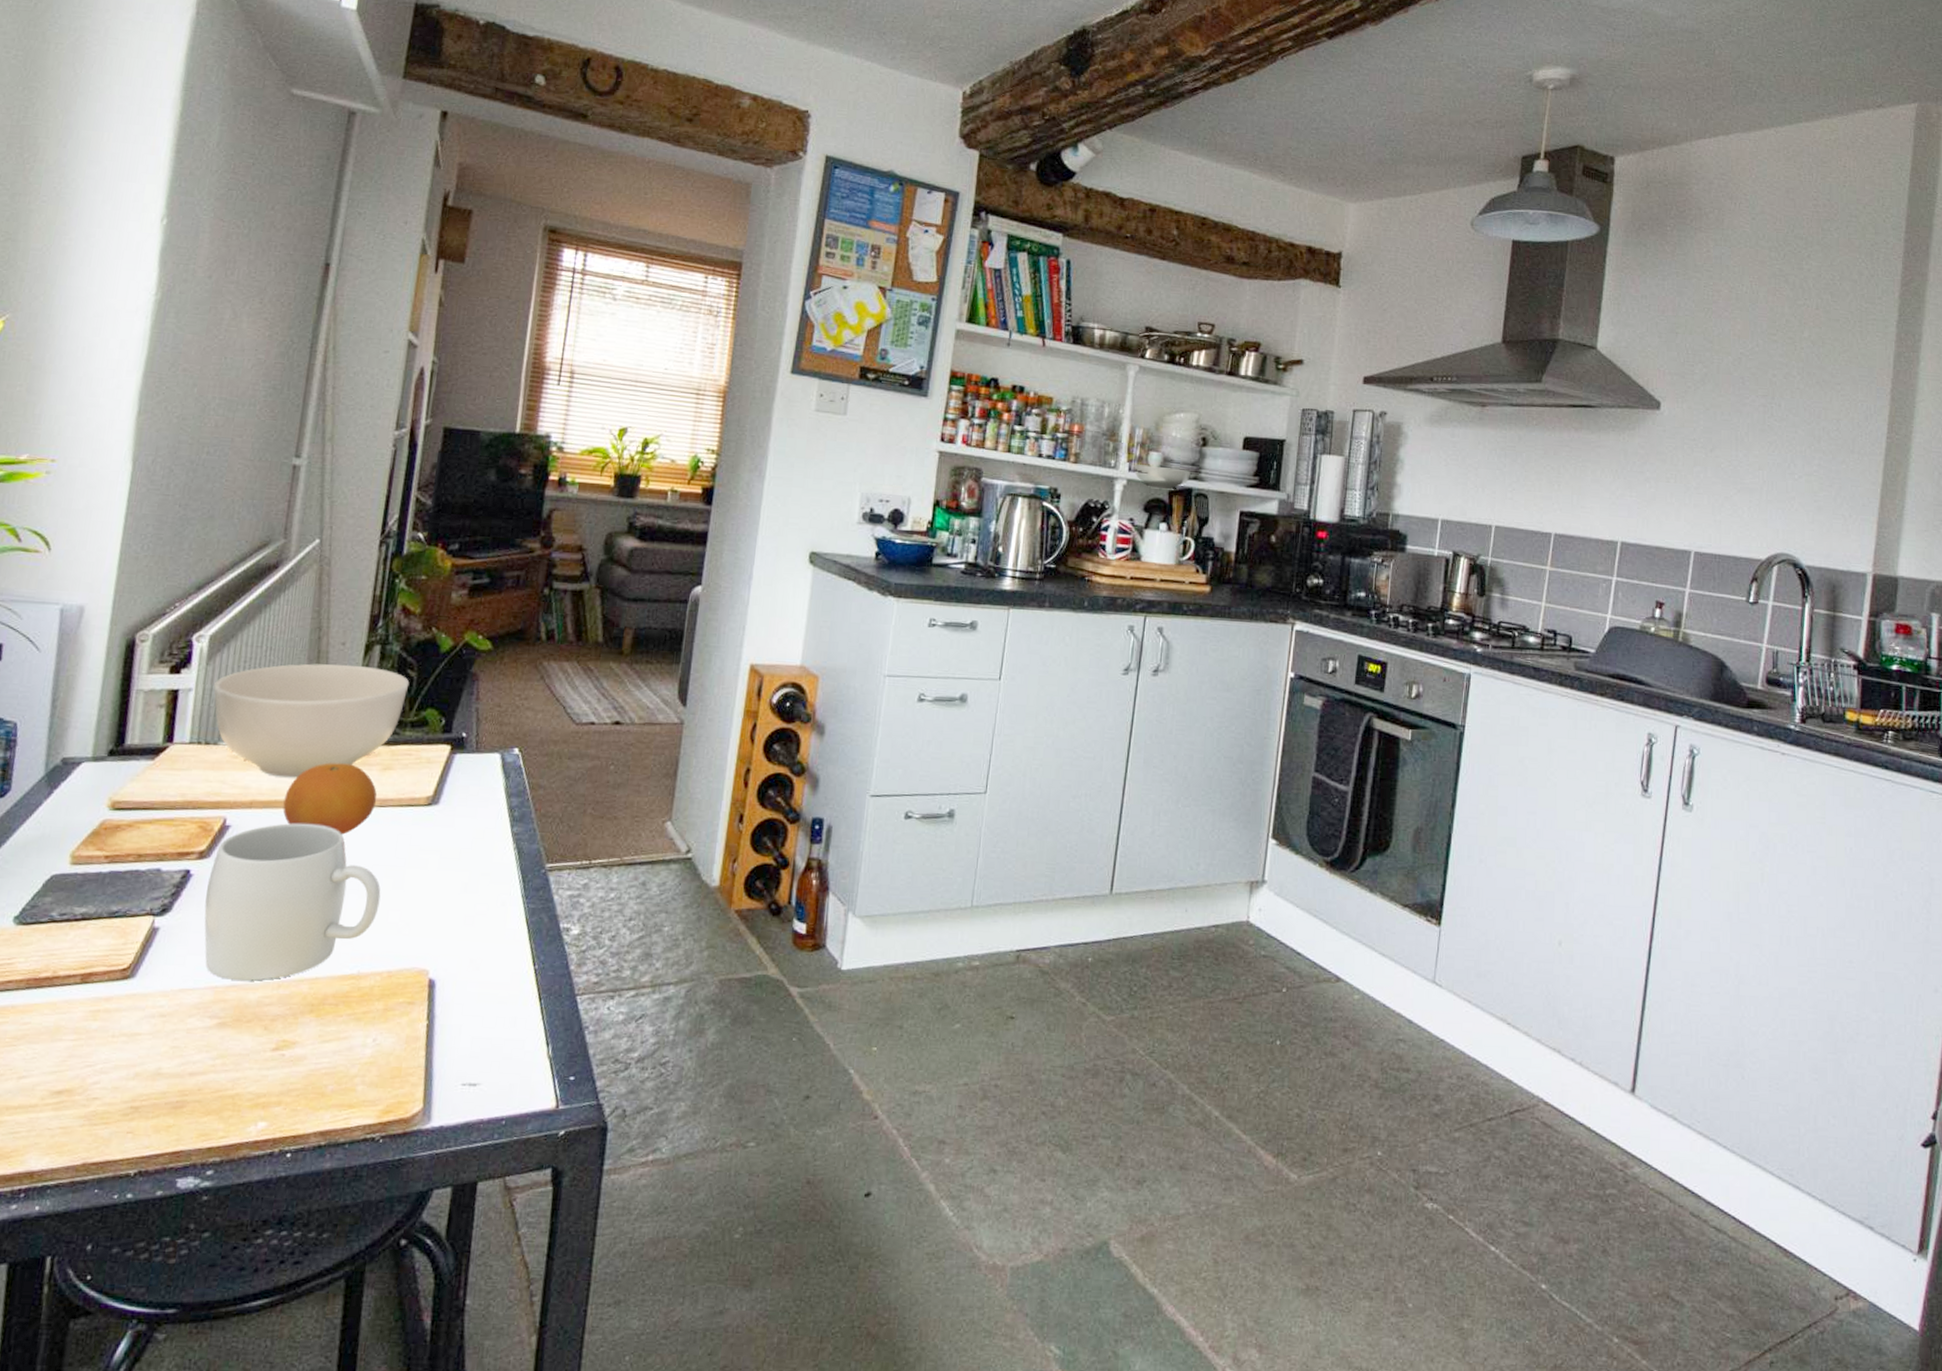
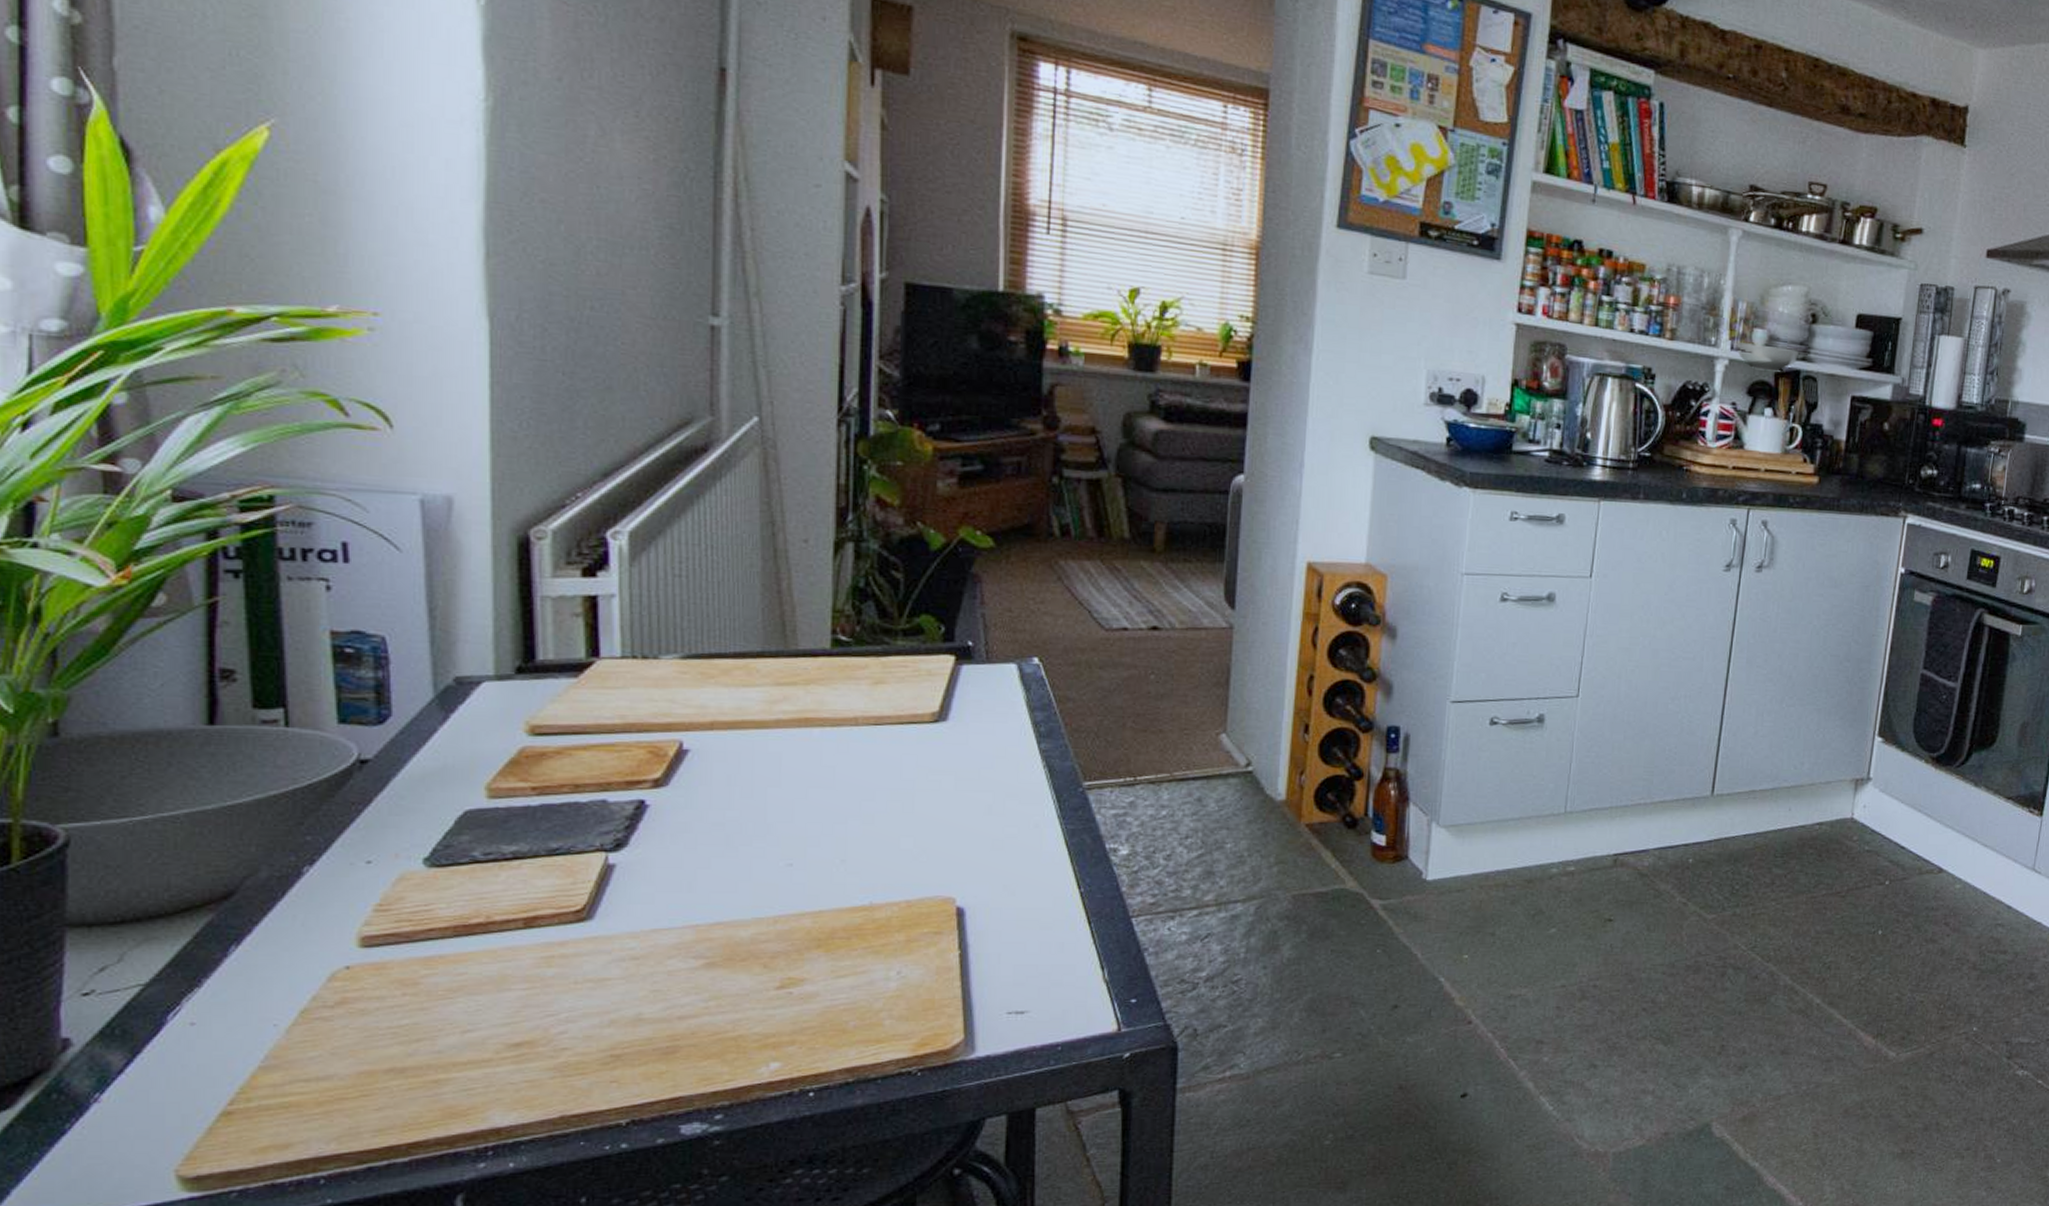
mug: present [204,823,381,981] -> none [670,745,888,917]
bowl: present [214,663,410,778] -> none [644,564,896,695]
fruit: present [283,762,377,835] -> none [753,677,870,757]

